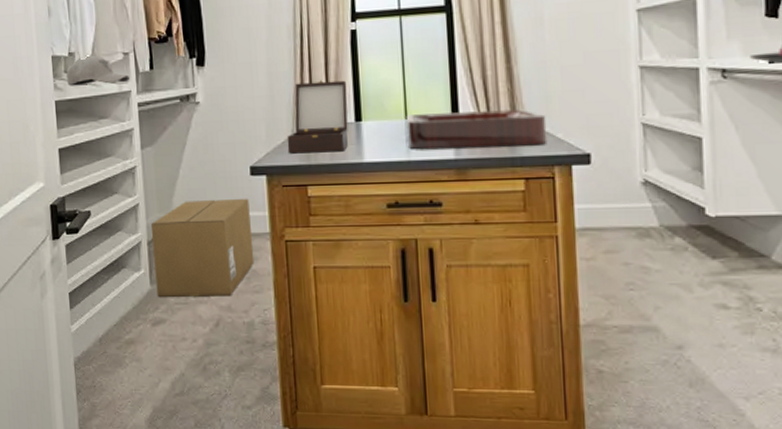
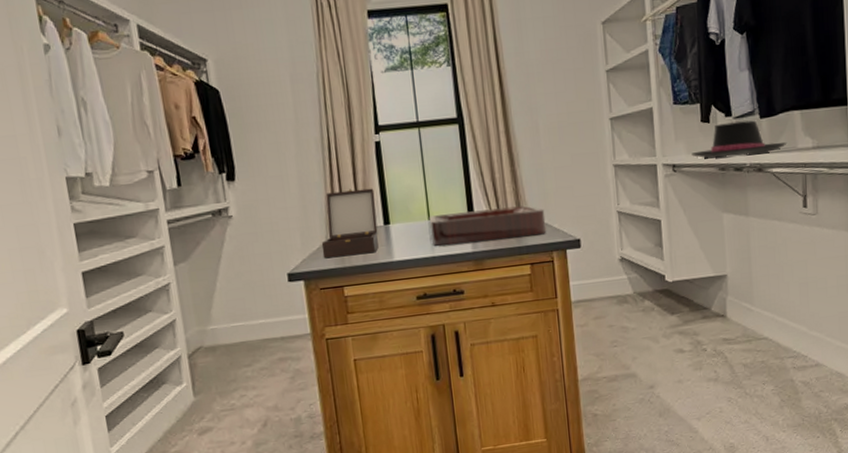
baseball cap: present [66,55,129,86] -> none [84,175,156,207]
box: present [150,198,255,298] -> none [189,303,298,408]

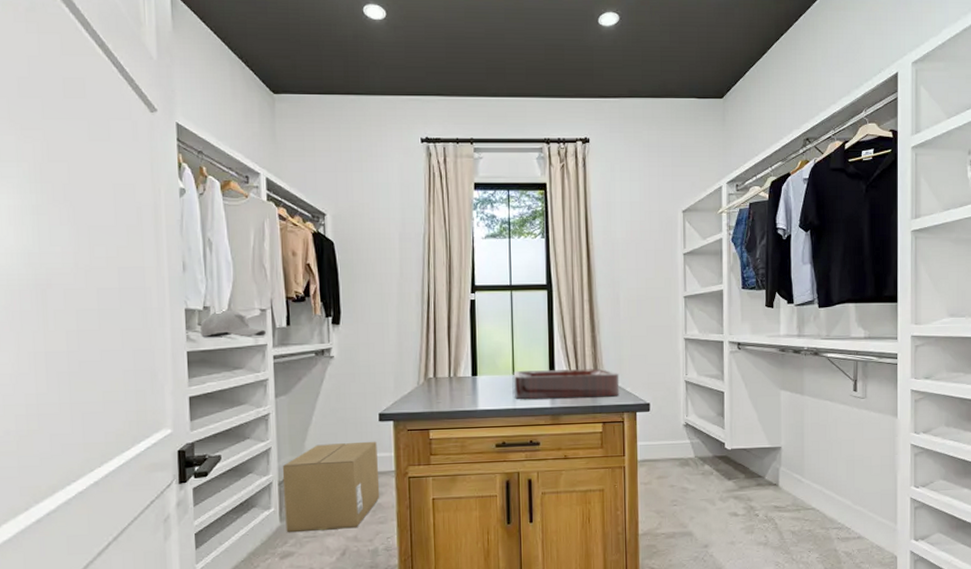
baseball cap: none [84,175,156,207] -> present [200,310,266,338]
box: none [189,303,298,408] -> present [282,441,380,533]
jewelry box: present [321,188,379,259] -> none [413,341,466,403]
dress hat: present [691,120,786,159] -> none [755,309,841,340]

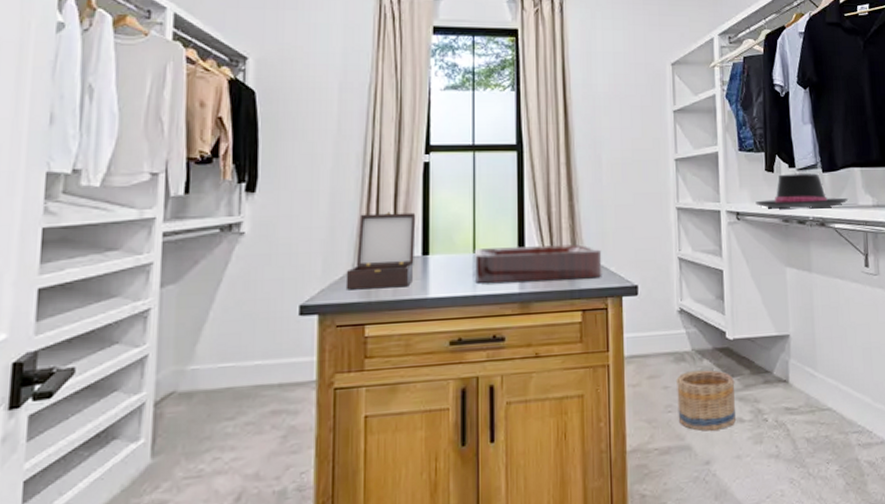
baseball cap: present [200,310,266,338] -> none [65,174,155,210]
box: present [282,441,380,533] -> none [159,341,295,474]
jewelry box: none [413,341,466,403] -> present [345,212,416,290]
basket: none [680,473,731,522] -> present [675,370,735,431]
dress hat: none [755,309,841,340] -> present [755,173,848,209]

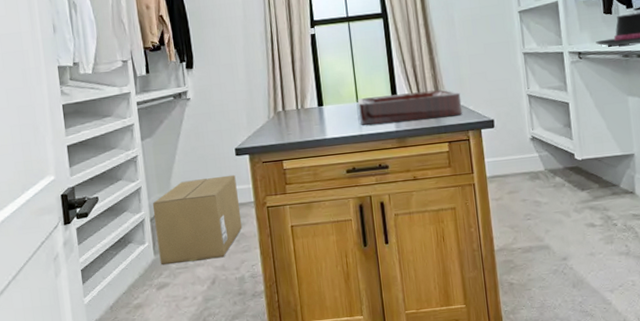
box: none [159,341,295,474] -> present [152,174,243,265]
jewelry box: present [345,212,416,290] -> none [264,74,313,136]
basket: present [675,370,735,431] -> none [532,185,588,234]

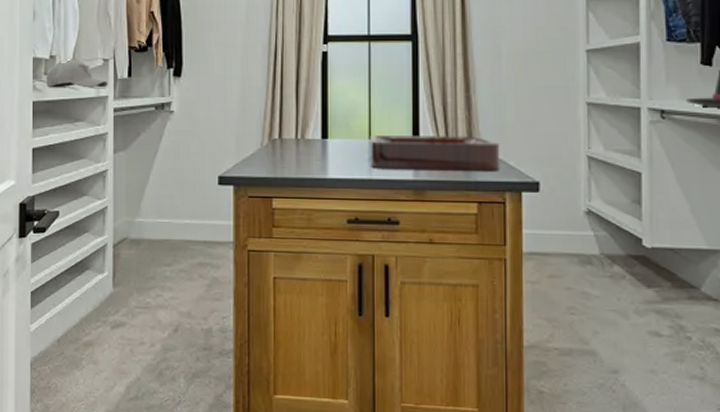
baseball cap: none [72,64,129,91] -> present [46,59,107,88]
box: present [152,174,243,265] -> none [117,206,217,303]

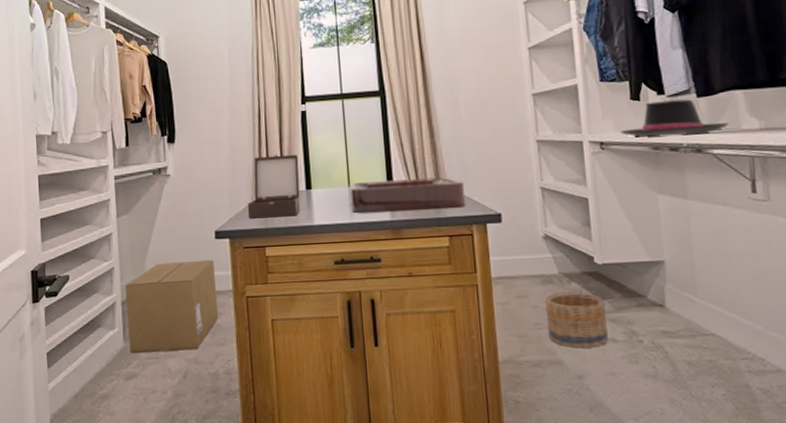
baseball cap: present [46,59,107,88] -> none [49,134,107,162]
box: none [117,206,217,303] -> present [124,259,219,354]
jewelry box: none [255,97,316,167] -> present [247,154,300,219]
basket: none [580,275,652,341] -> present [543,292,608,349]

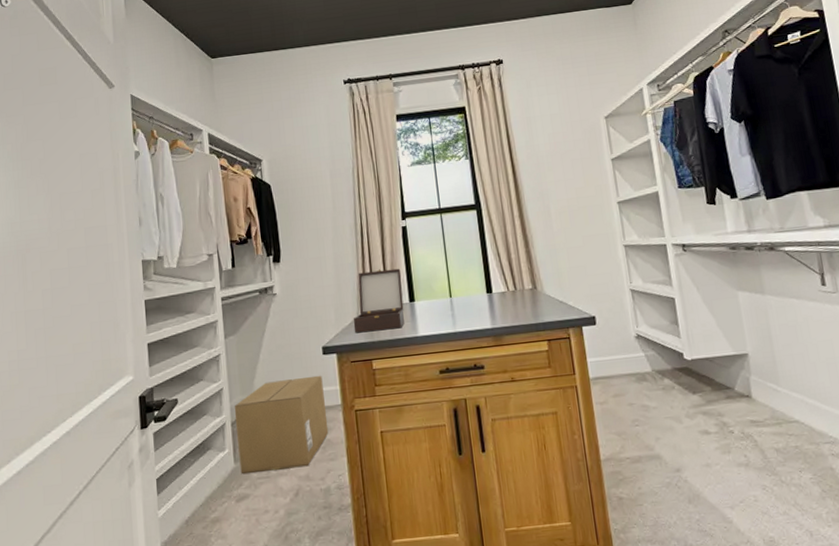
decorative tray: present [349,177,466,213] -> none [450,283,562,322]
basket: present [543,292,608,349] -> none [639,387,702,442]
dress hat: present [621,99,728,137] -> none [700,201,796,238]

